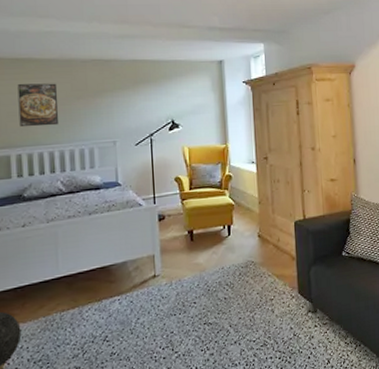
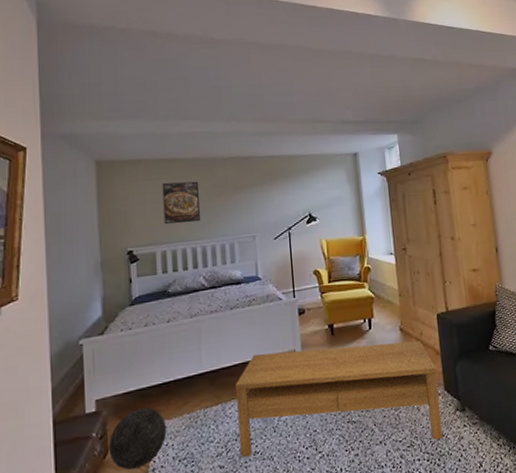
coffee table: none [92,247,294,359] -> present [234,341,442,458]

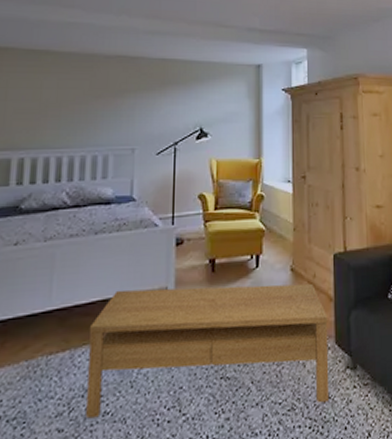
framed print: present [162,181,201,225] -> none [26,78,75,127]

